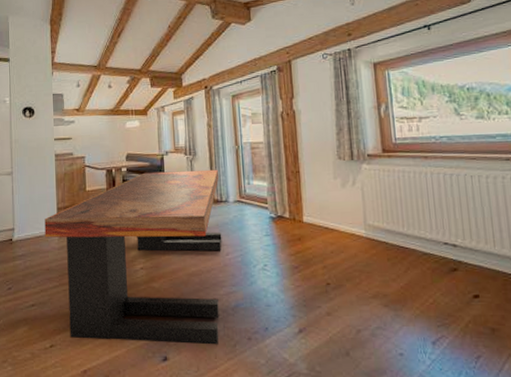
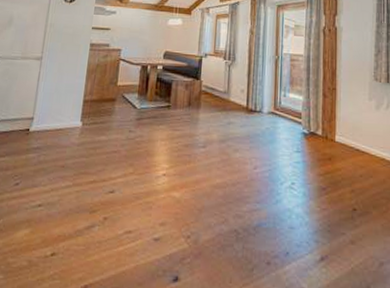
dining table: present [44,169,222,345] -> none [65,73,255,267]

